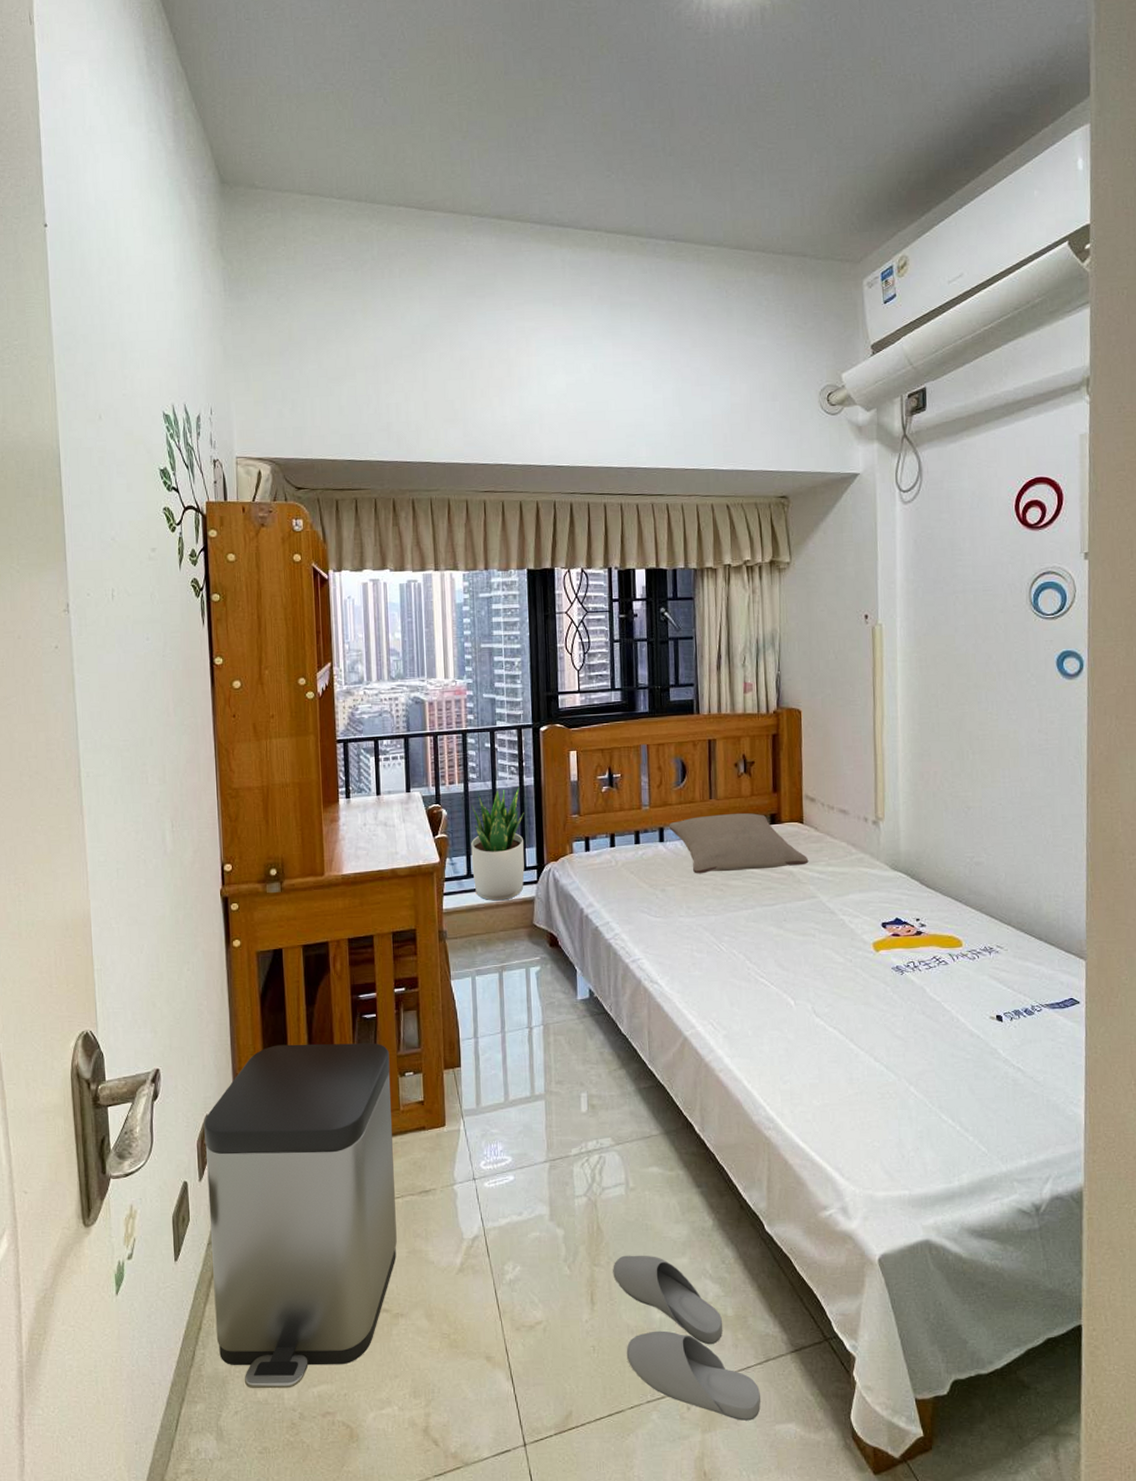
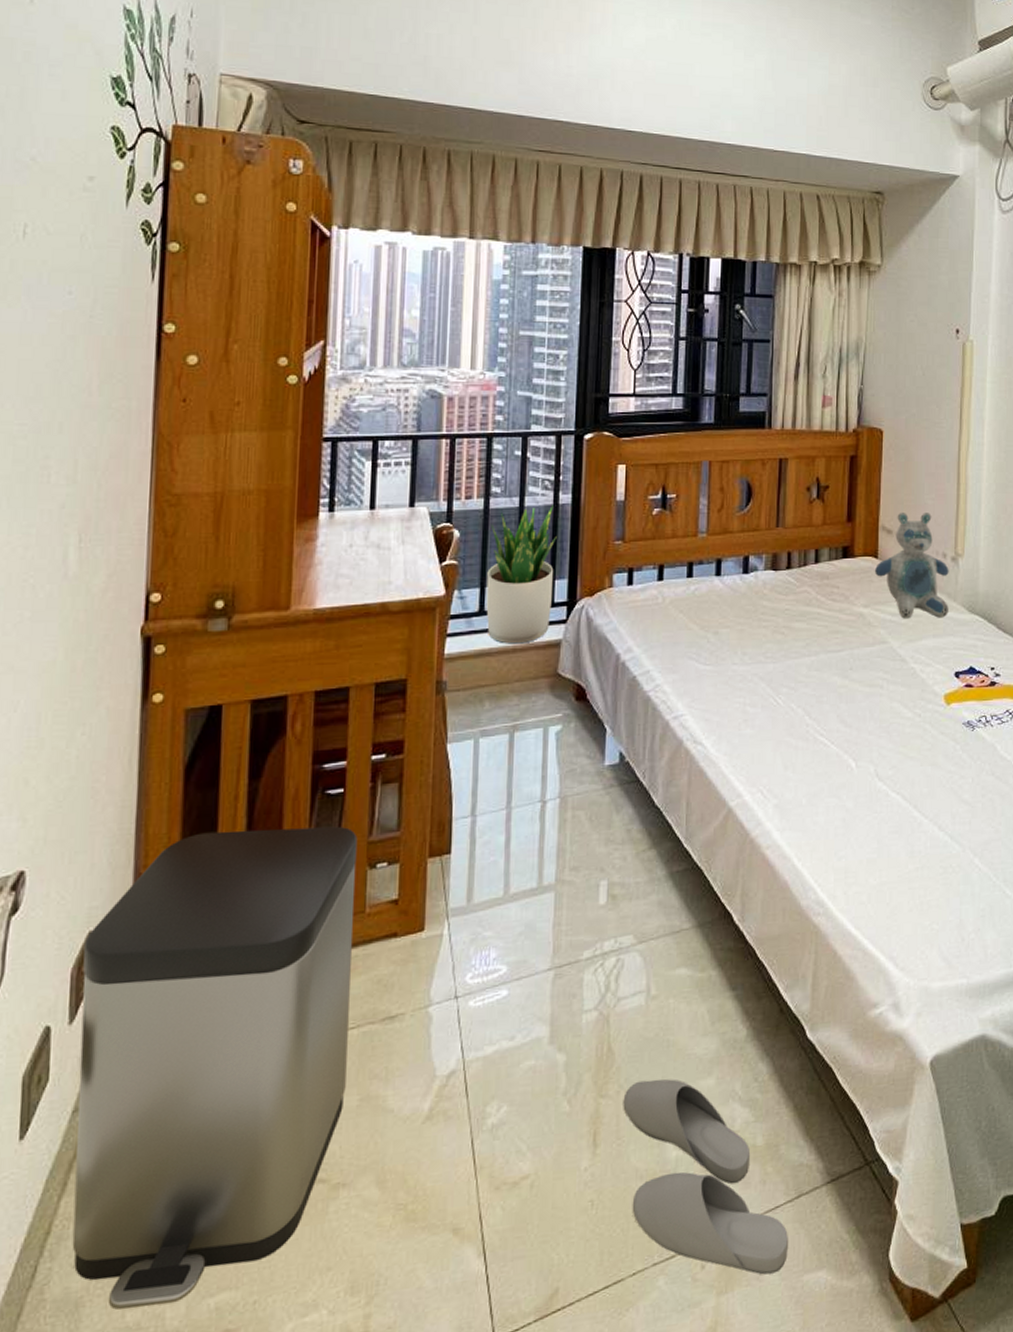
pillow: present [668,813,809,874] -> none [727,545,881,614]
polar bear: none [800,782,873,876] -> present [874,513,949,619]

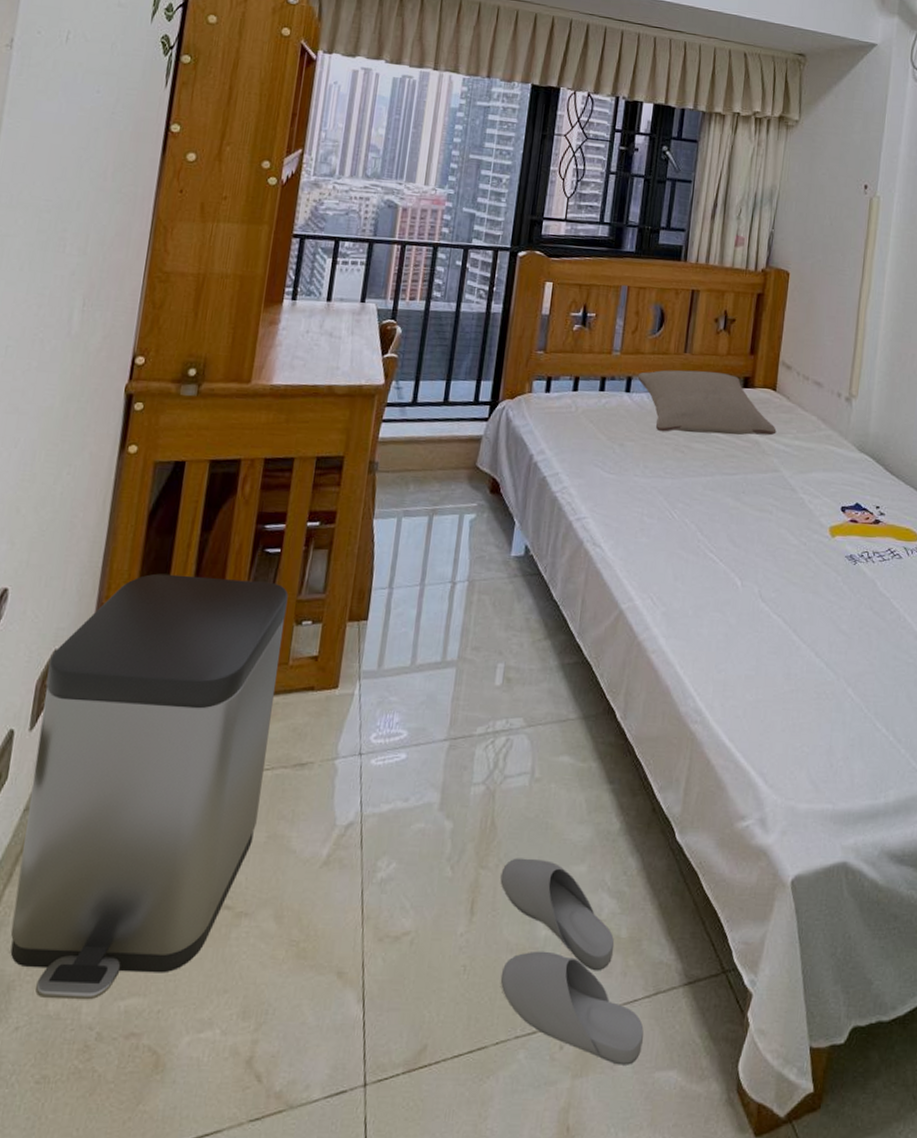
planter: present [486,505,557,644] -> none [418,313,486,436]
pillow: none [727,545,881,614] -> present [637,370,777,436]
polar bear: present [874,513,949,619] -> none [772,351,843,454]

